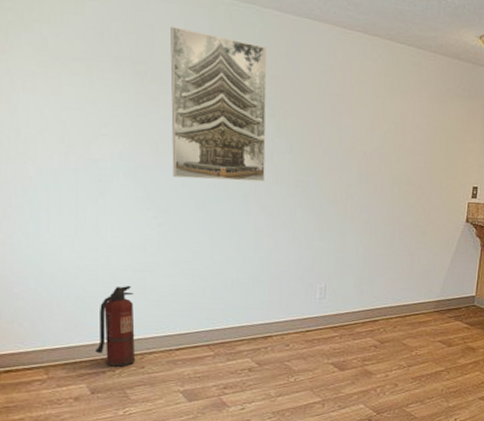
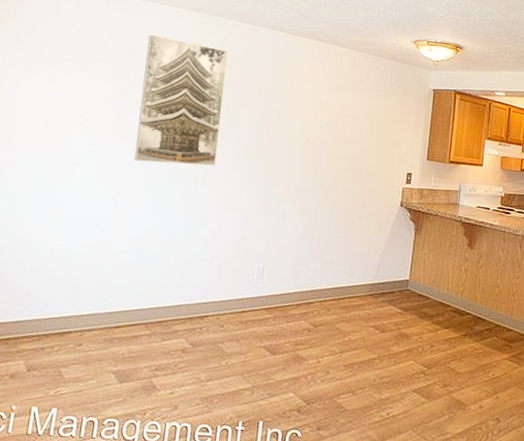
fire extinguisher: present [96,285,136,367] -> none [39,261,83,344]

